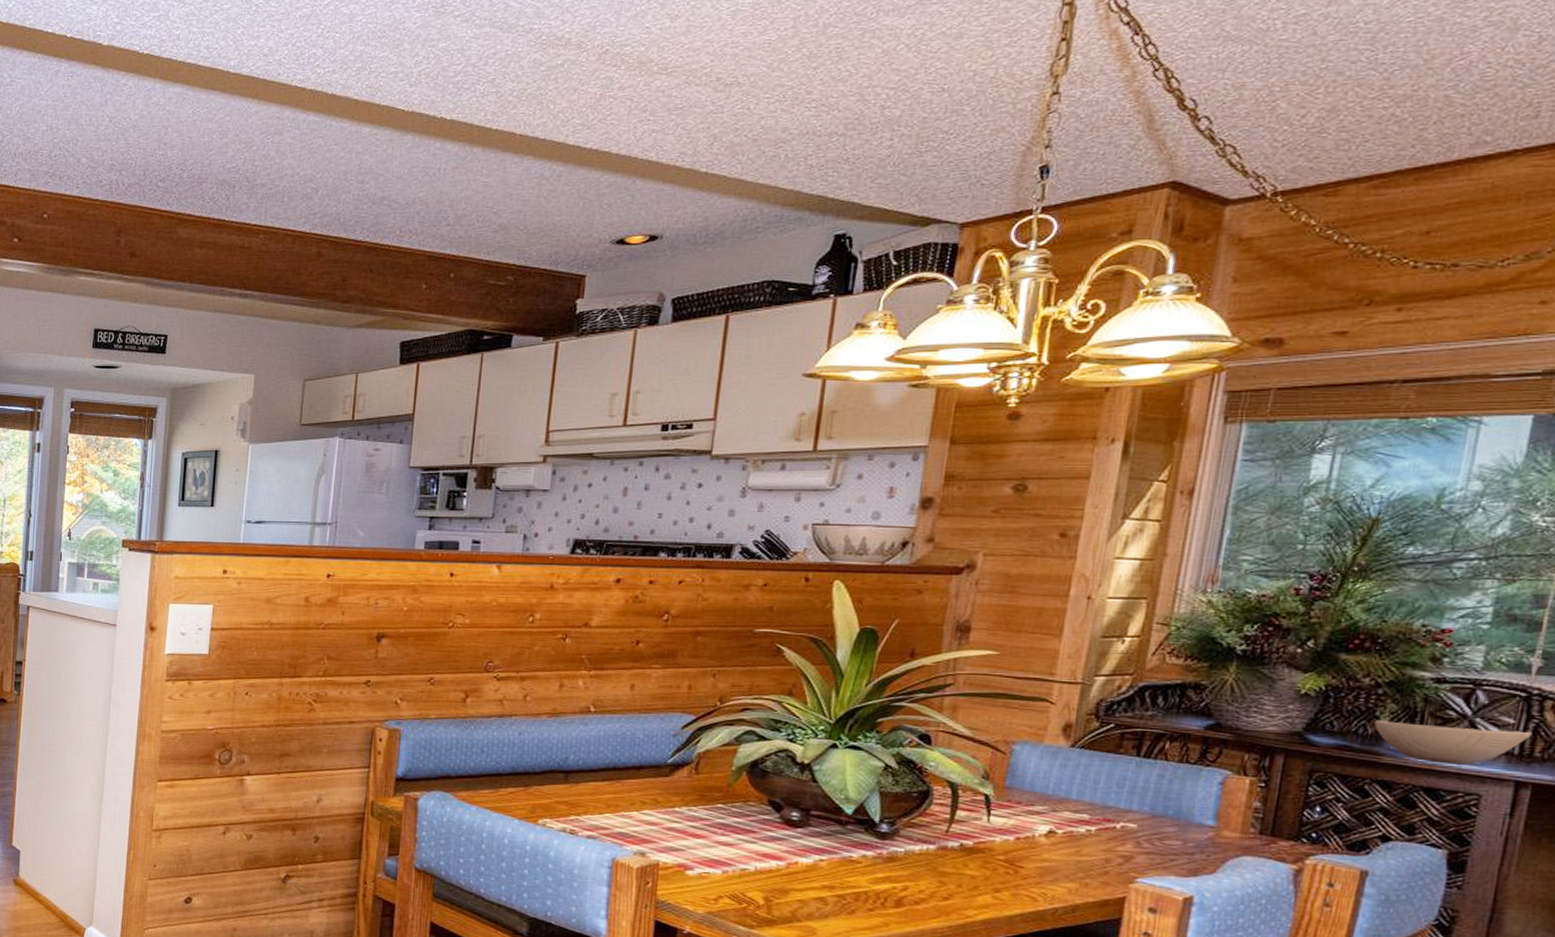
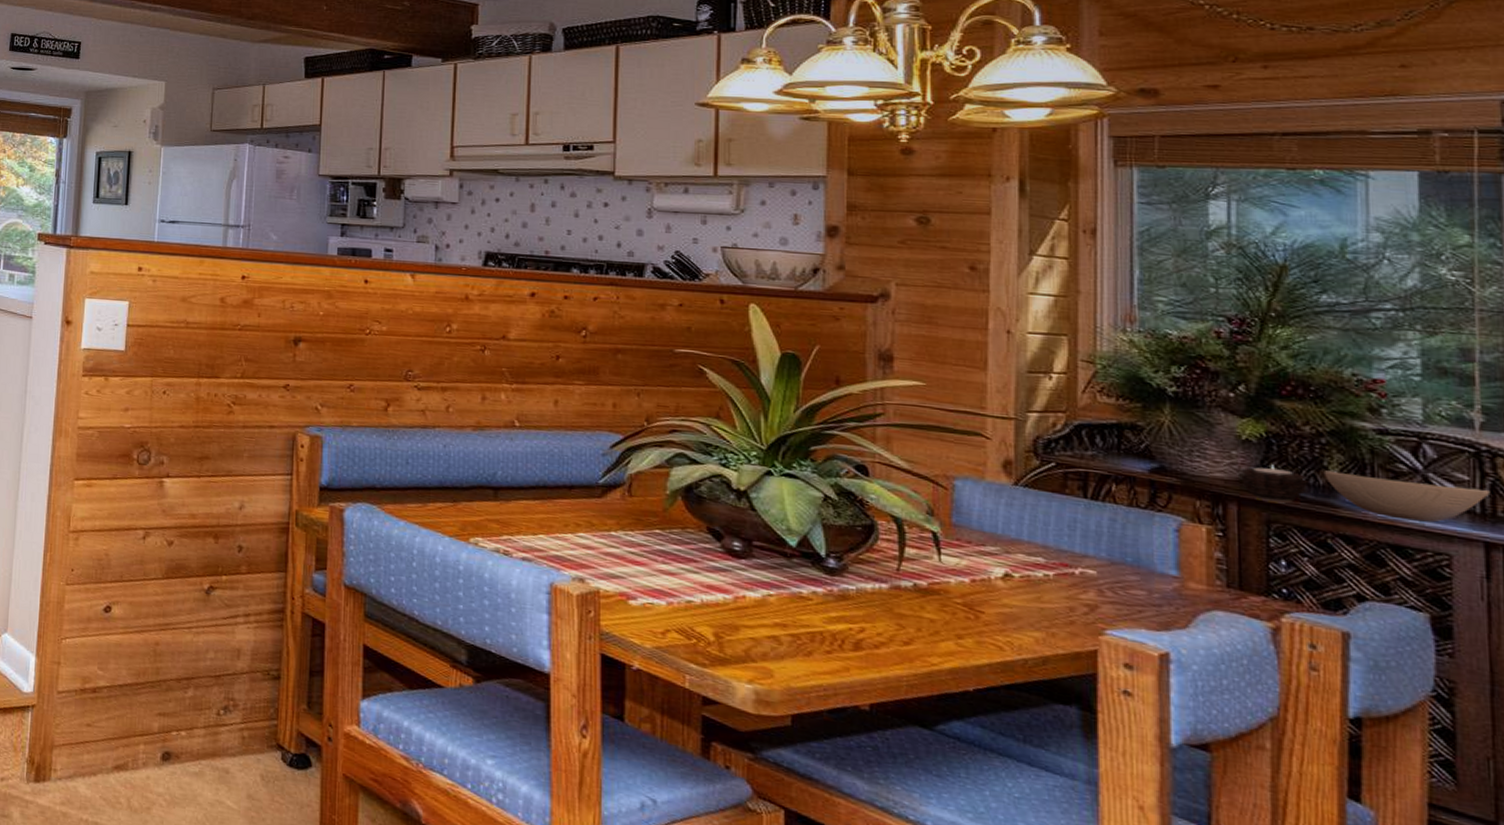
candle: none [1291,716,1358,754] -> present [1239,464,1309,504]

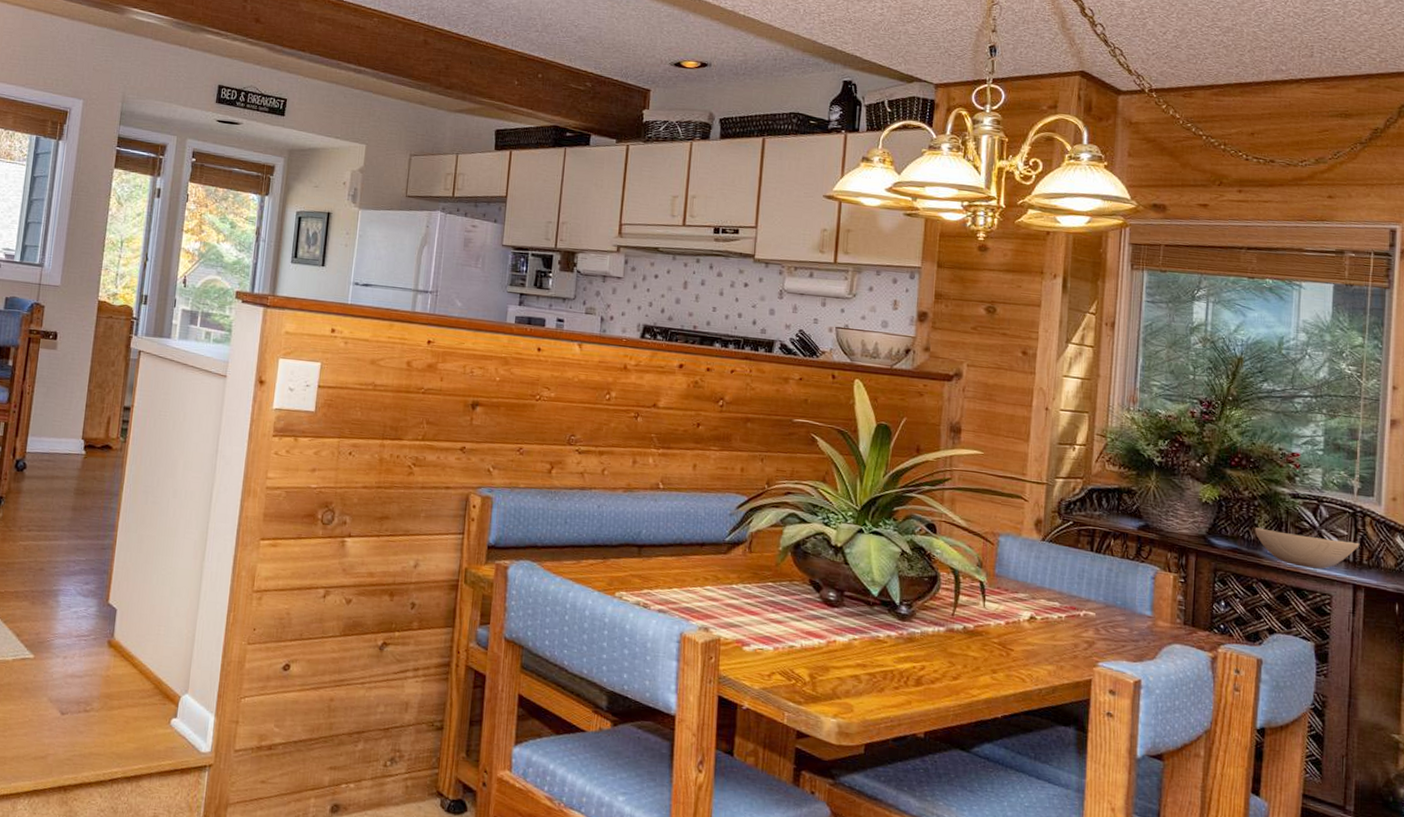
candle: present [1239,464,1309,504] -> none [1198,522,1244,555]

